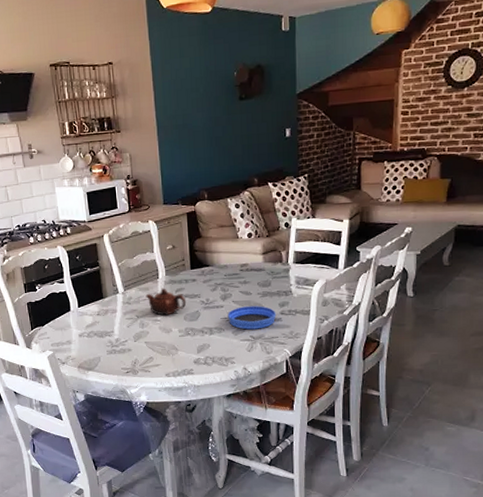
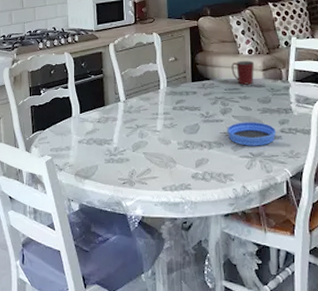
teapot: present [145,288,187,316] -> none [146,98,186,127]
mug: none [231,244,254,270] -> present [231,60,254,85]

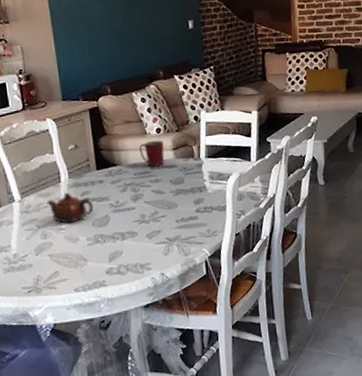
teapot: none [146,98,186,127] -> present [46,192,94,224]
bowl: present [227,122,277,146] -> none [140,204,192,232]

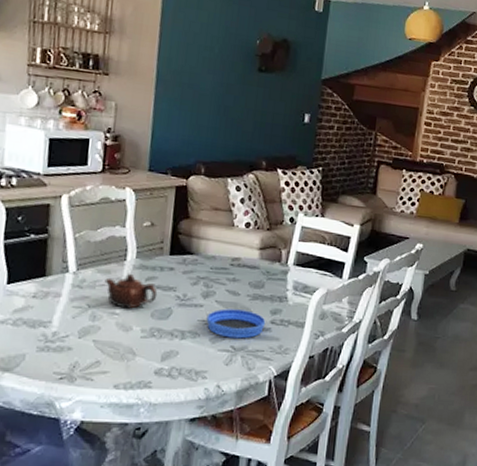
mug: present [139,140,165,168] -> none [222,234,251,265]
bowl: none [140,204,192,232] -> present [206,308,266,339]

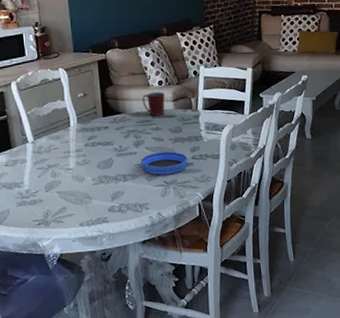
teapot: present [104,273,158,309] -> none [57,136,100,164]
mug: none [222,234,251,265] -> present [142,91,165,117]

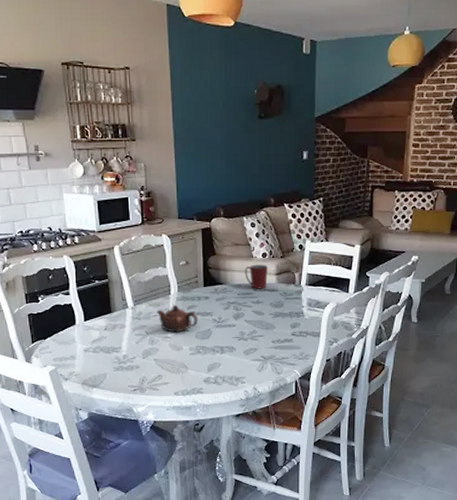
teapot: none [57,136,100,164] -> present [156,304,198,333]
bowl: present [140,151,188,175] -> none [239,326,288,350]

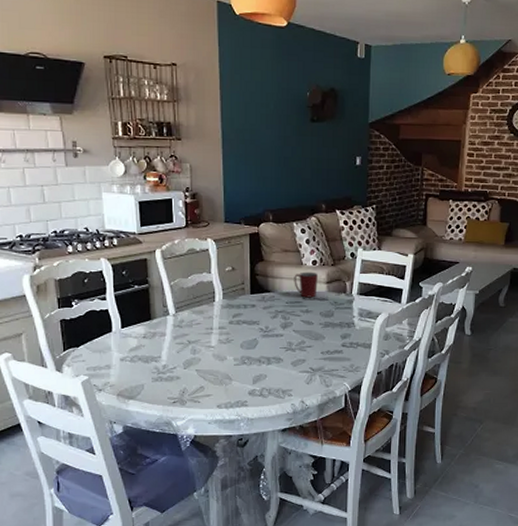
teapot: present [156,304,198,333] -> none [199,312,244,342]

